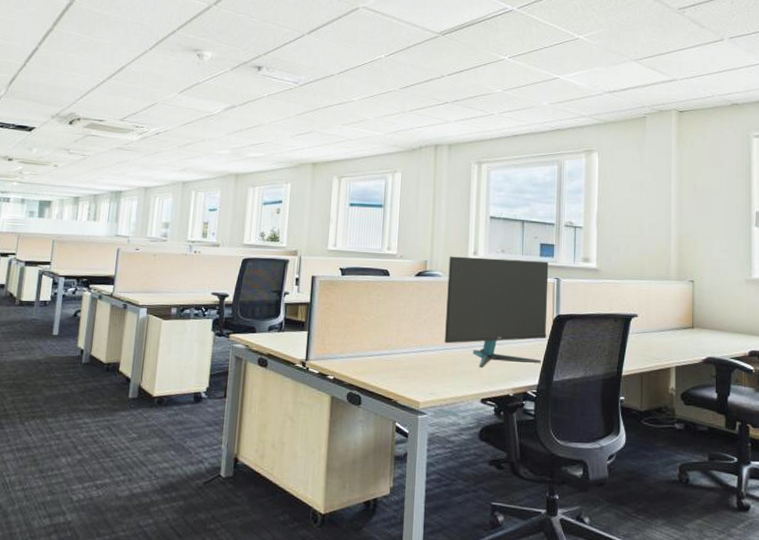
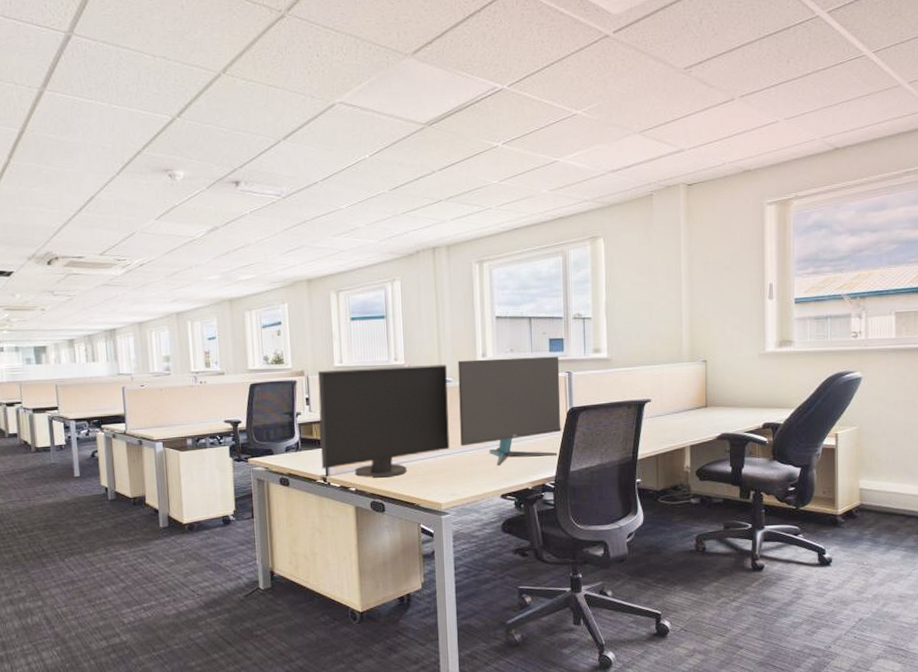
computer monitor: none [302,252,439,369] -> present [317,364,450,478]

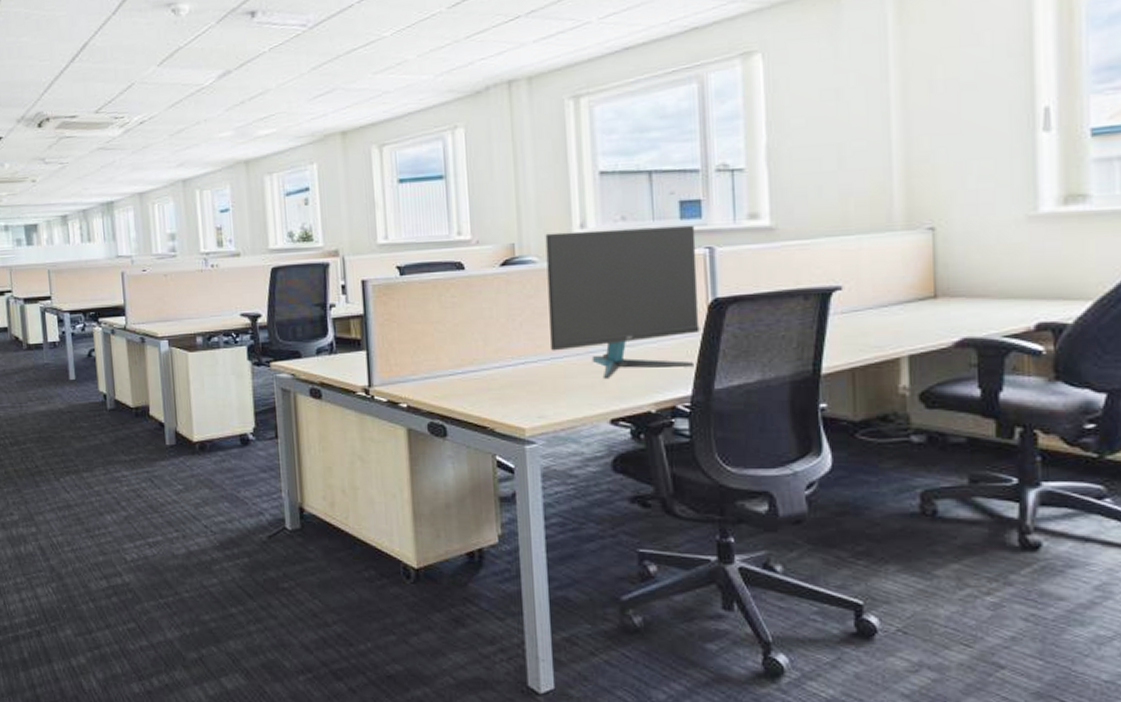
computer monitor: present [317,364,450,478] -> none [356,239,535,391]

